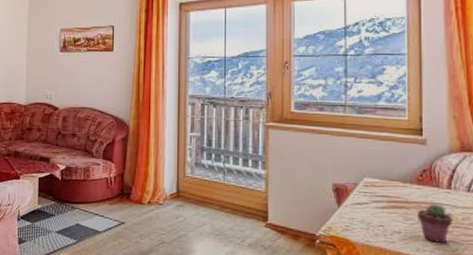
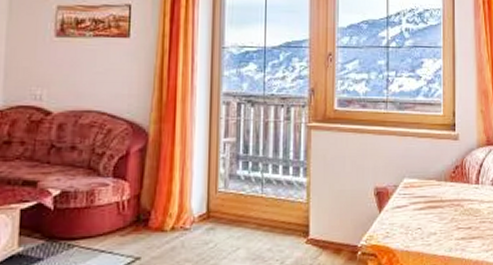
potted succulent: present [418,204,452,243] -> none [451,200,480,240]

